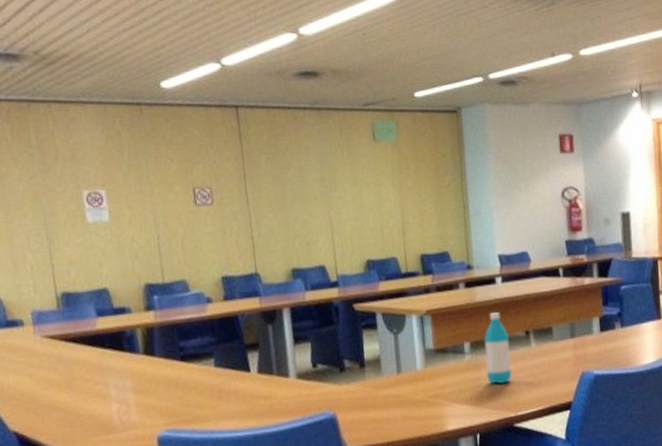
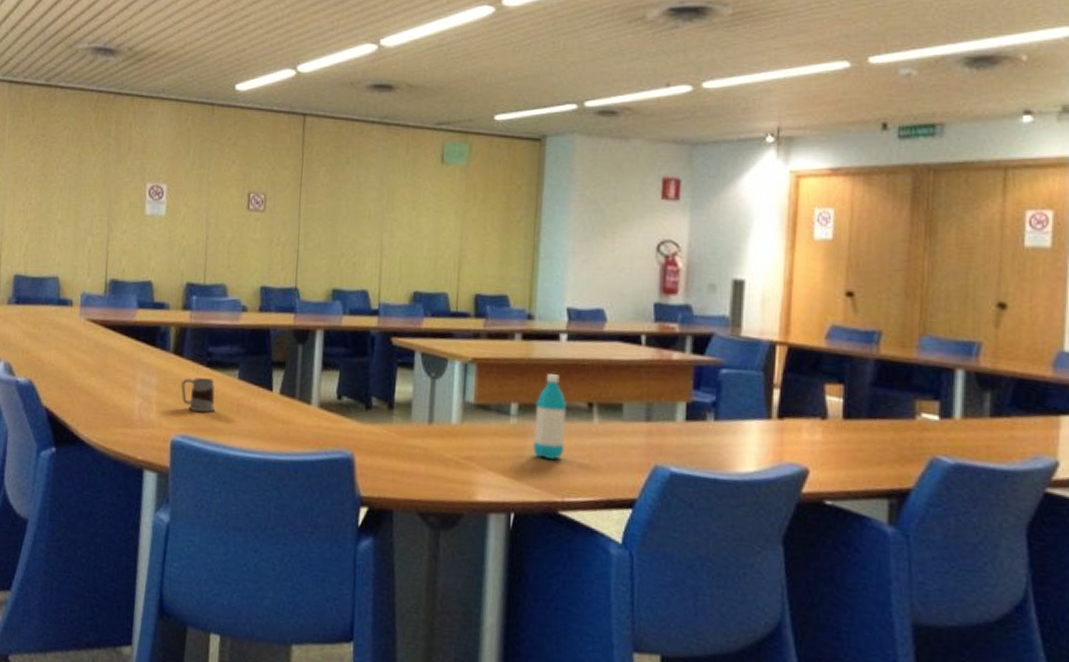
mug: none [158,371,197,406] -> present [181,377,216,413]

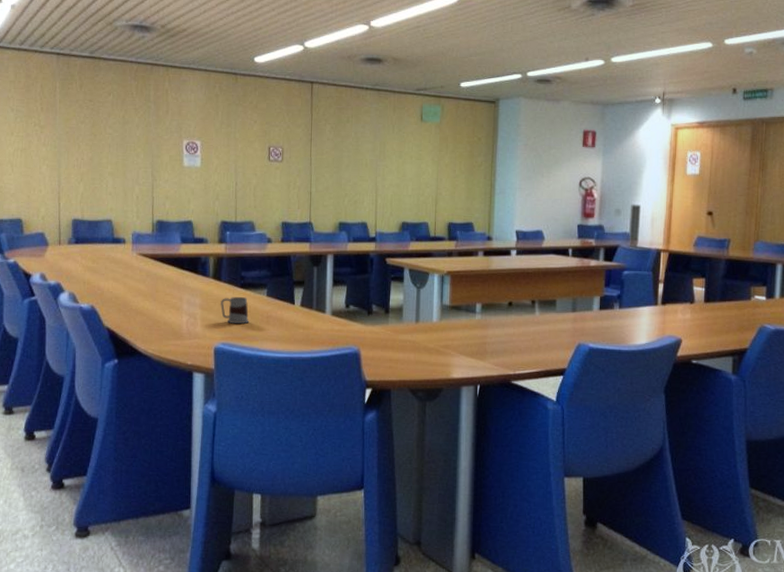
water bottle: present [532,374,568,460] -> none [492,281,517,344]

